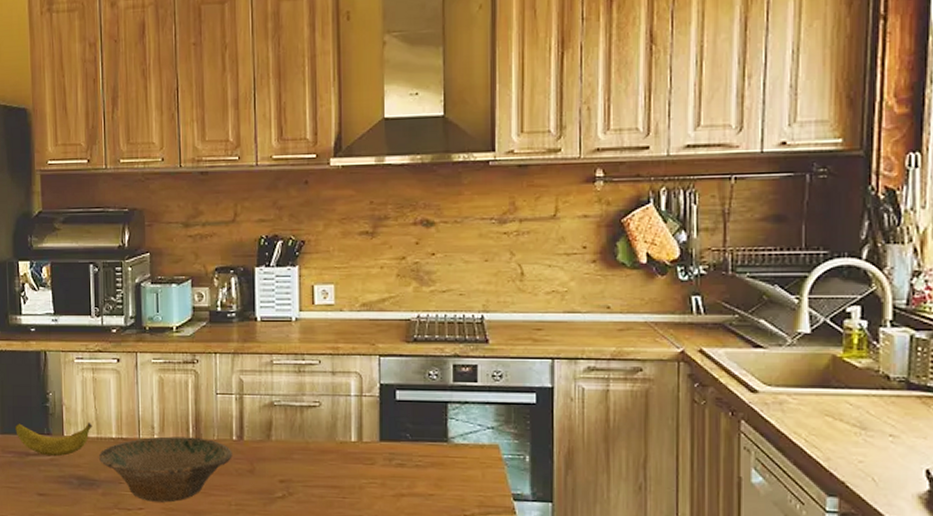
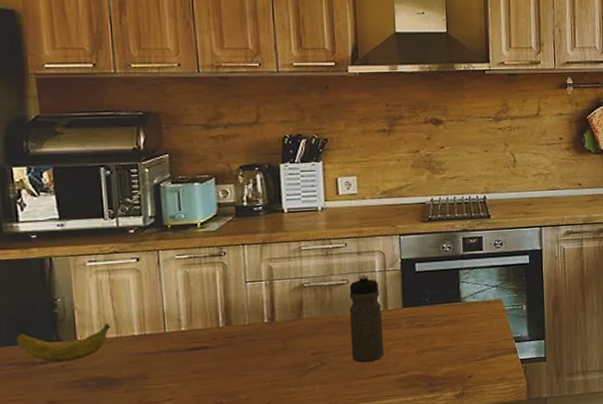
bowl: present [98,436,232,503] -> none [119,324,265,392]
water bottle: none [320,399,357,500] -> present [349,275,384,363]

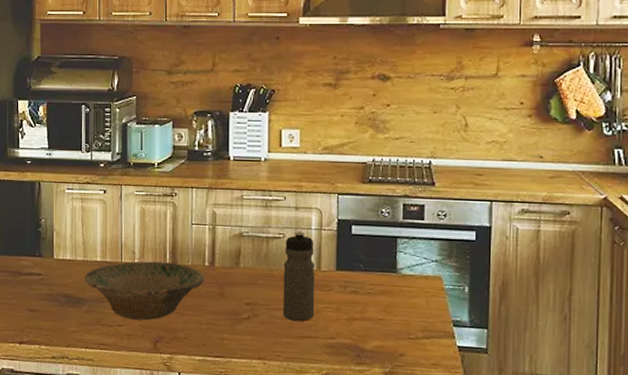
banana: present [15,322,111,363] -> none [9,246,80,277]
bowl: none [119,324,265,392] -> present [84,261,204,321]

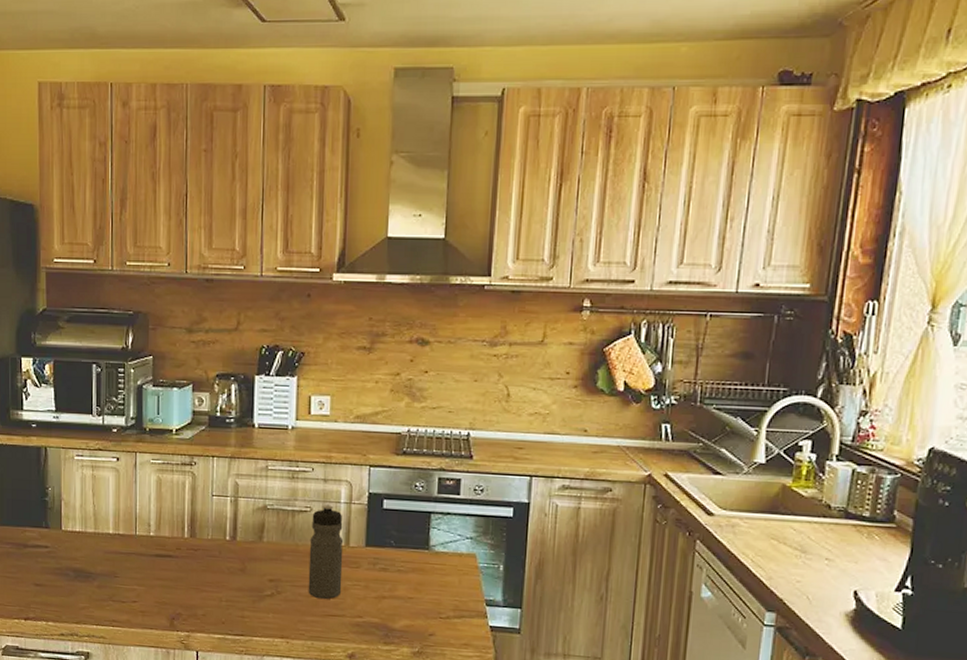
bowl: present [84,261,204,321] -> none [95,534,225,597]

